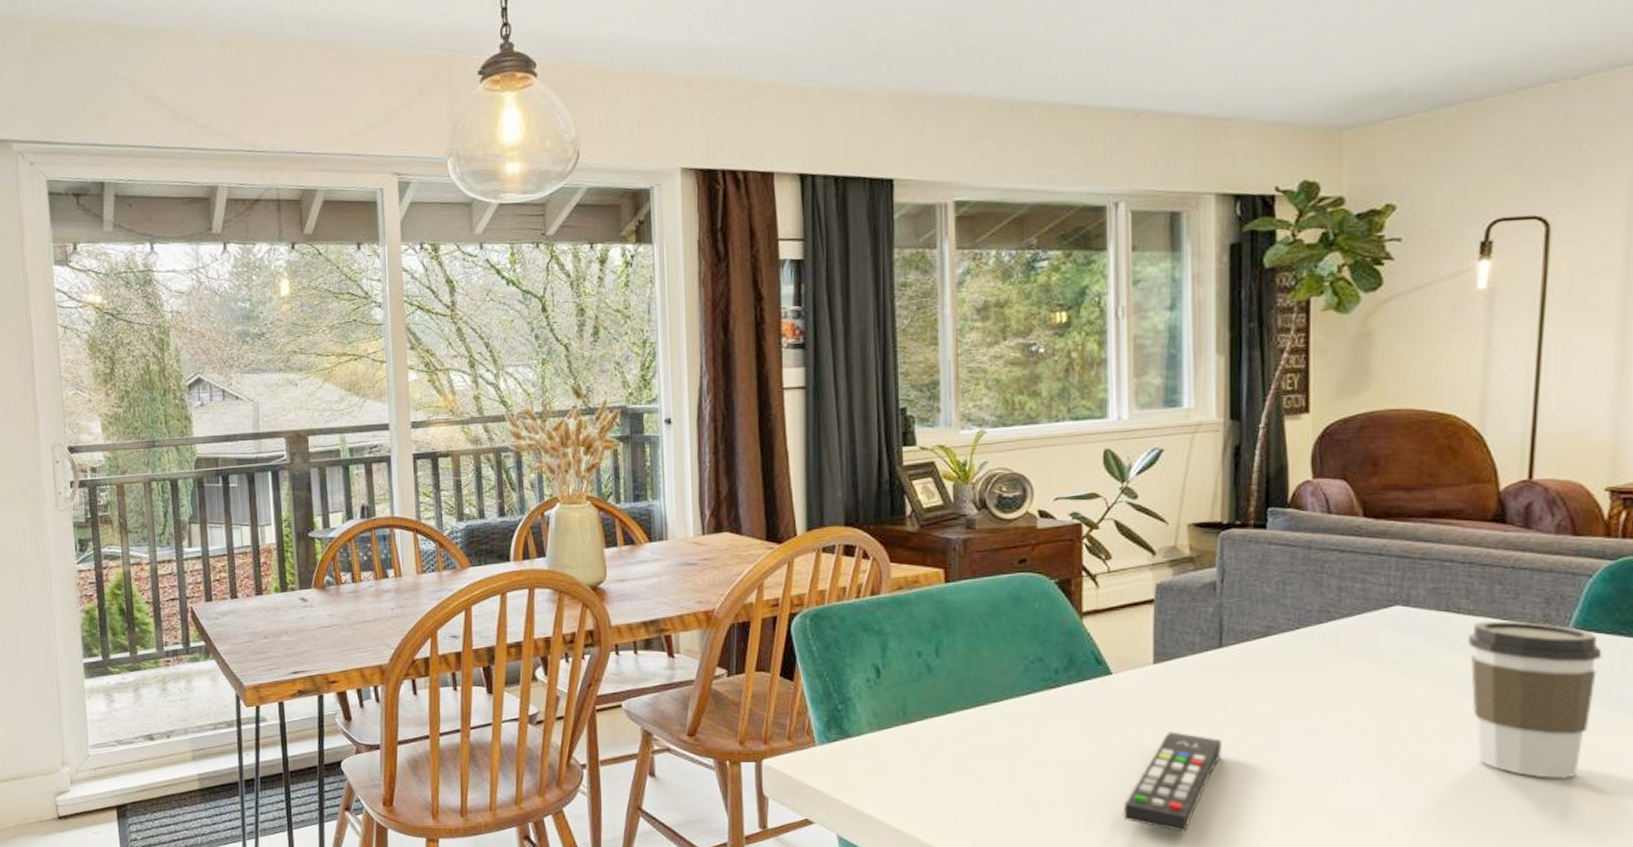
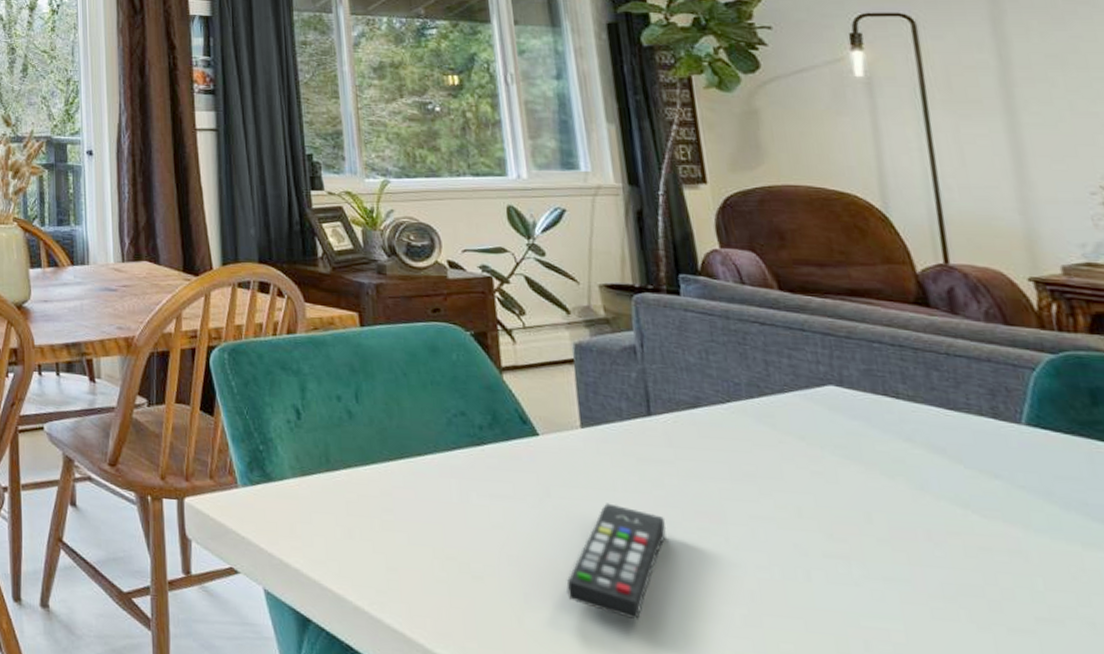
coffee cup: present [1468,620,1603,778] -> none [913,409,1069,596]

